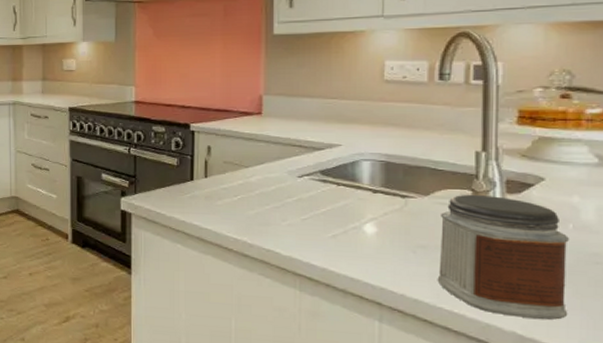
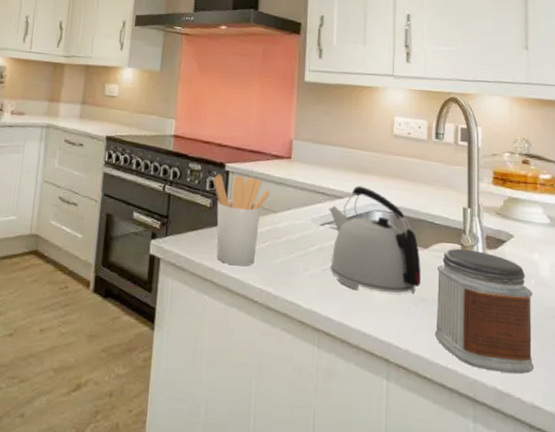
utensil holder: none [178,134,240,218] -> present [213,174,271,267]
kettle: none [307,136,420,241] -> present [329,185,421,294]

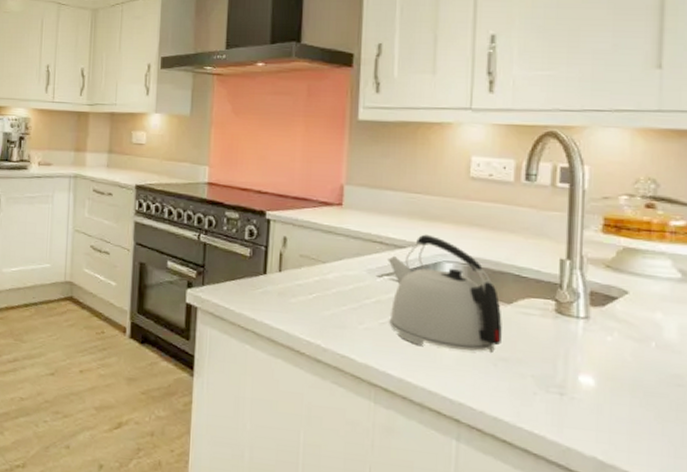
utensil holder: present [213,174,271,267] -> none [252,222,318,318]
jar: present [434,248,534,374] -> none [517,304,653,446]

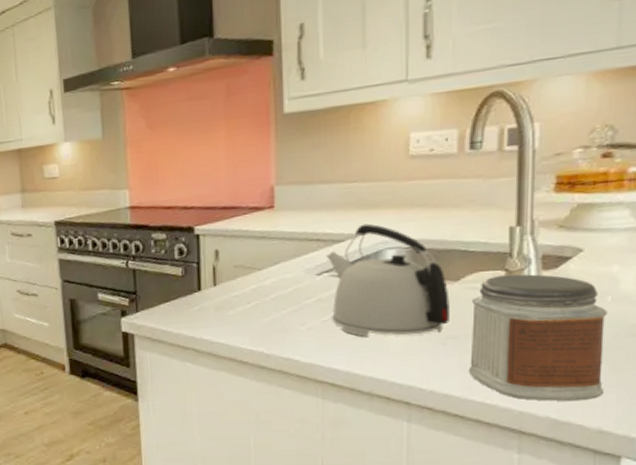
jar: none [517,304,653,446] -> present [468,274,609,401]

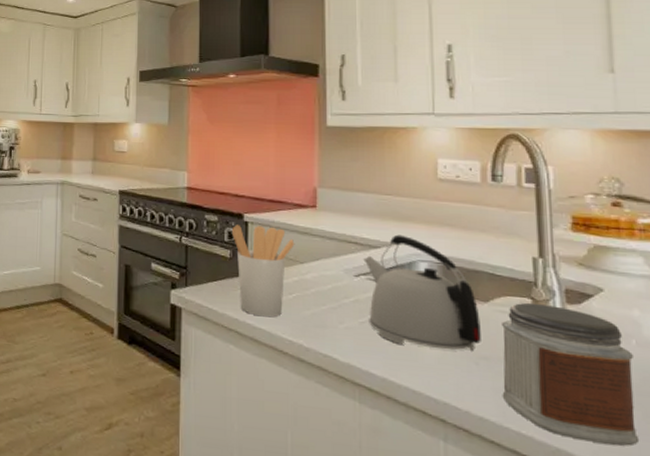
utensil holder: none [181,236,252,331] -> present [231,224,295,318]

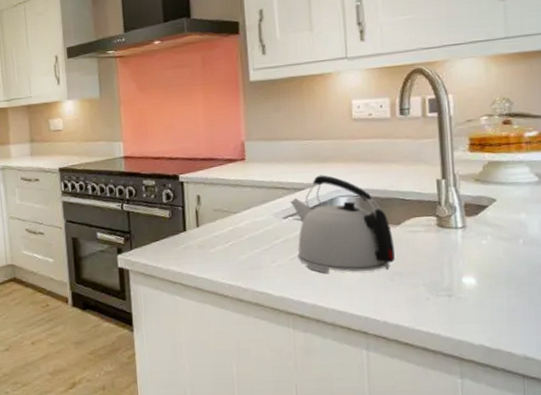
utensil holder: present [231,224,295,318] -> none [168,183,228,267]
jar: present [502,302,640,446] -> none [412,219,526,331]

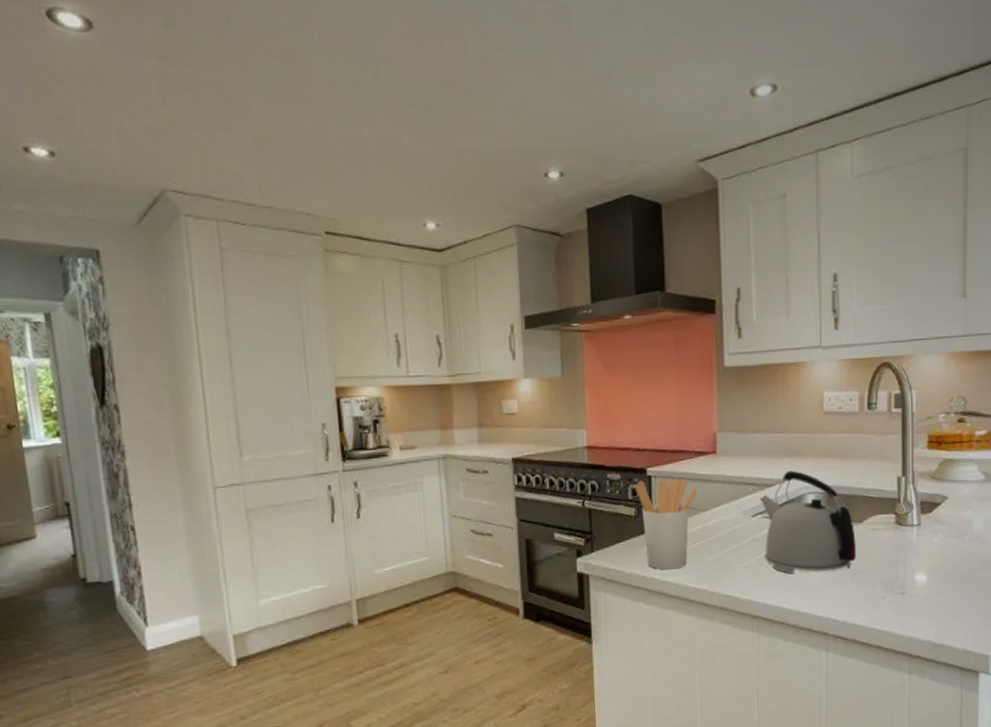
utensil holder: none [168,183,228,267] -> present [635,478,697,570]

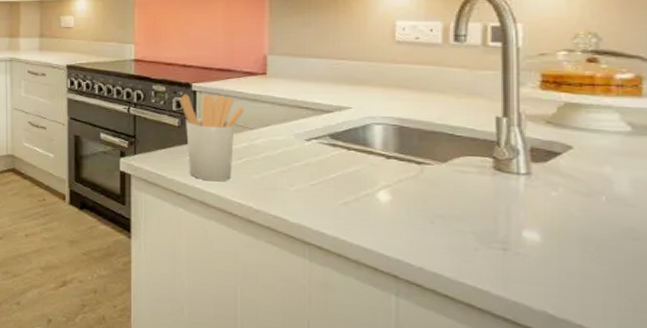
kettle: present [760,470,856,574] -> none [315,98,437,210]

